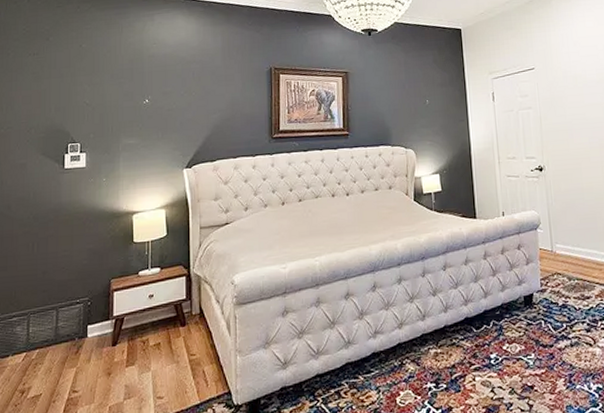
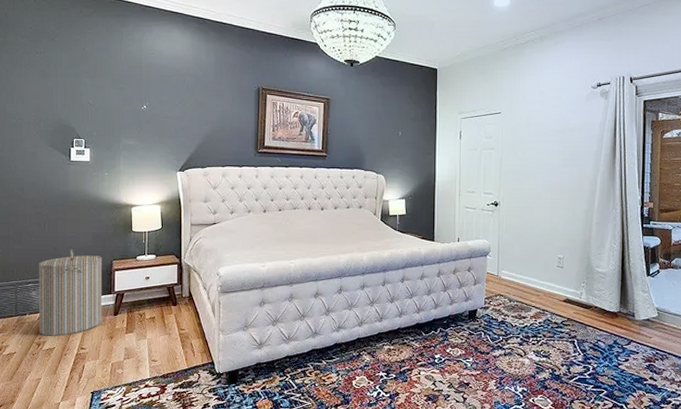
laundry hamper: none [23,270,99,381] -> present [38,249,103,336]

